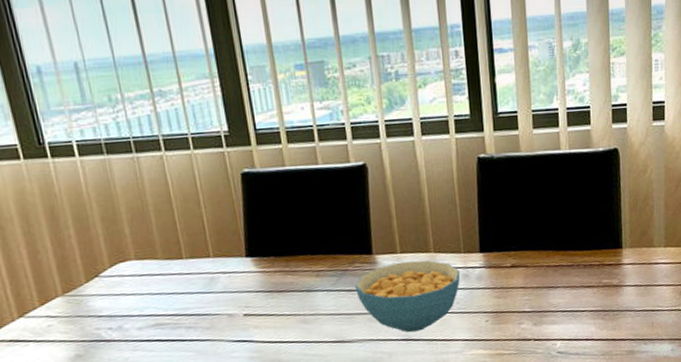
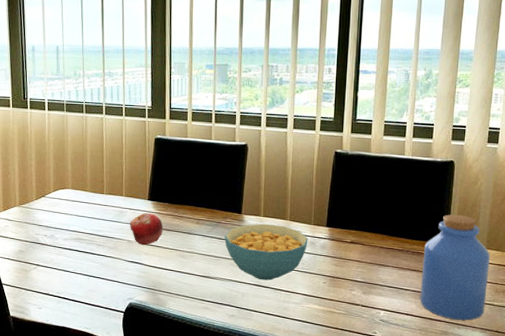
fruit: none [225,273,274,317] -> present [129,213,163,246]
jar: none [596,211,671,336] -> present [420,214,490,321]

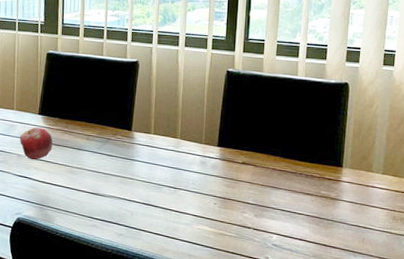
cereal bowl: present [224,223,308,281] -> none [114,141,199,200]
jar: present [420,214,490,321] -> none [314,137,387,248]

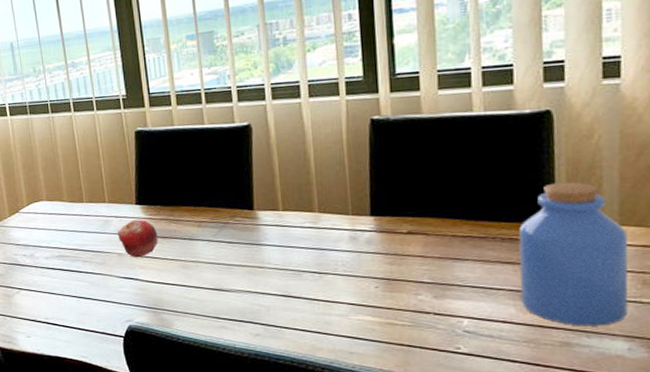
jar: none [314,137,387,248] -> present [518,182,629,326]

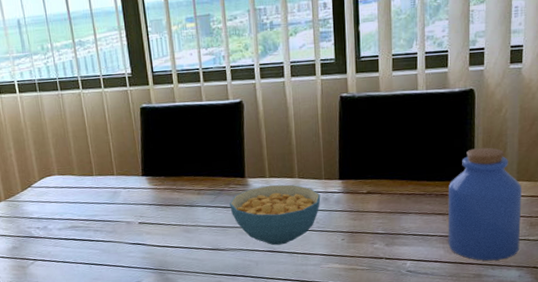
fruit: present [117,219,159,258] -> none [125,189,163,225]
cereal bowl: none [235,219,347,289] -> present [230,184,321,246]

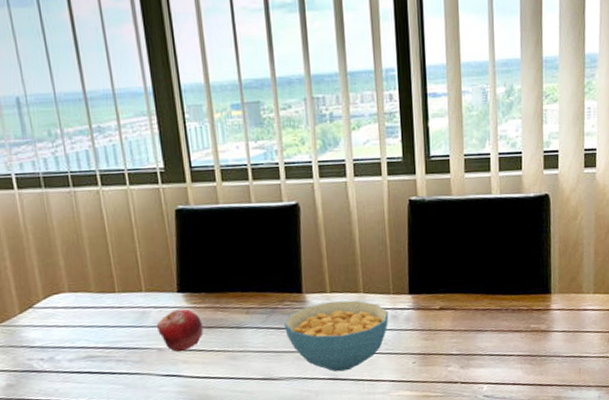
fruit: none [125,189,163,225] -> present [156,308,204,352]
jar: present [447,147,522,261] -> none [525,257,599,382]

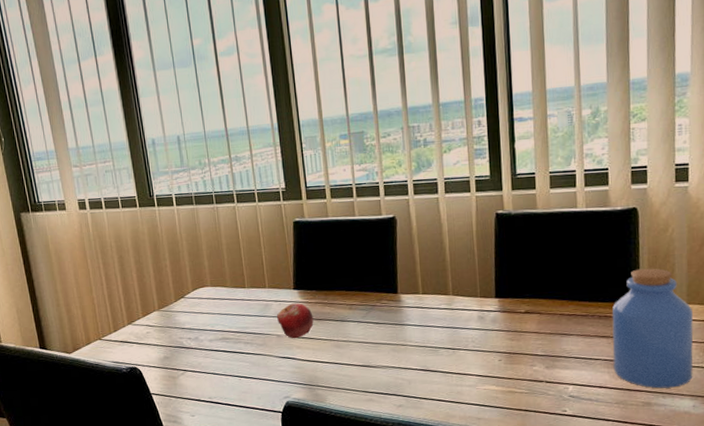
cereal bowl: present [284,300,389,372] -> none [382,301,476,364]
jar: none [525,257,599,382] -> present [612,268,694,389]

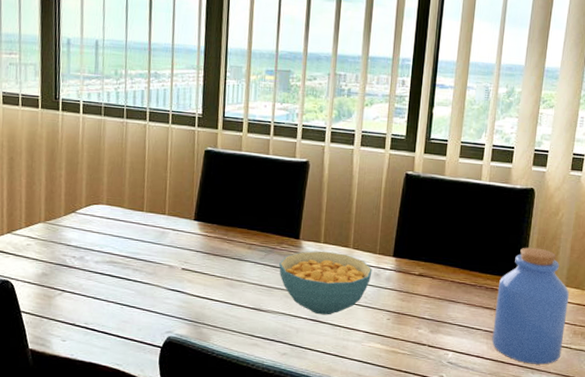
fruit: present [276,303,314,339] -> none [171,234,210,272]
cereal bowl: none [382,301,476,364] -> present [279,250,373,315]

